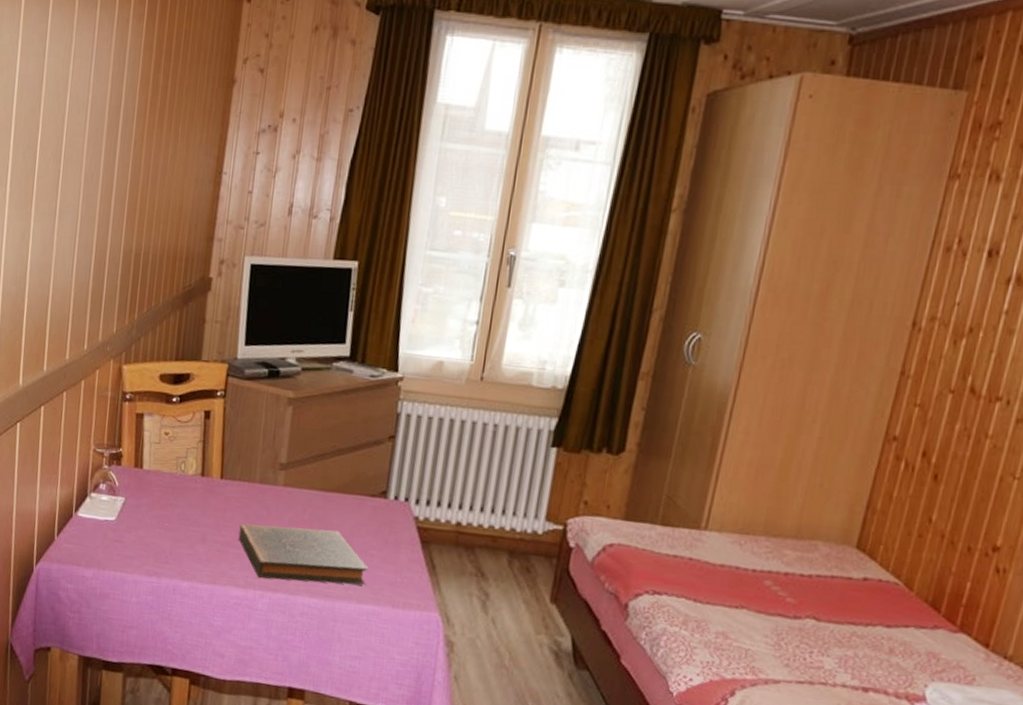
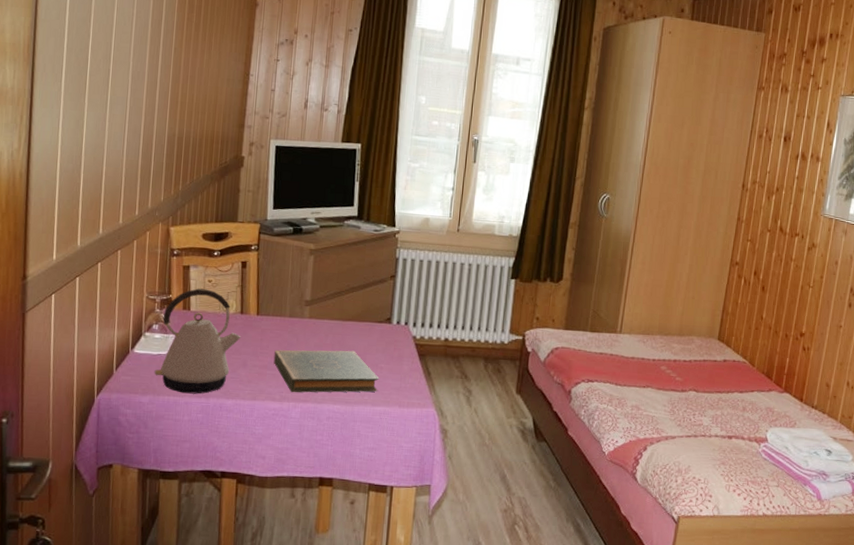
kettle: none [99,442,201,572] -> present [154,288,242,394]

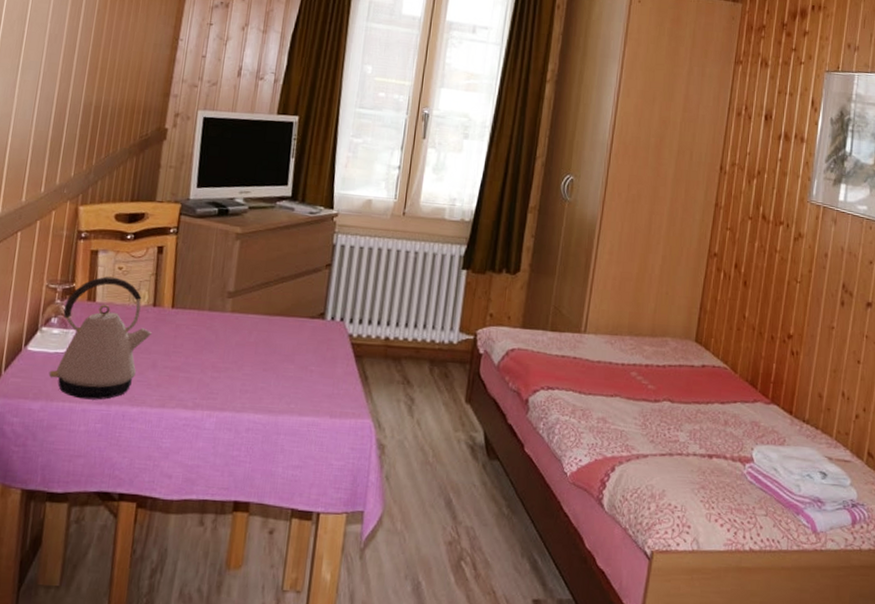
book: present [273,349,379,393] -> none [187,348,309,400]

